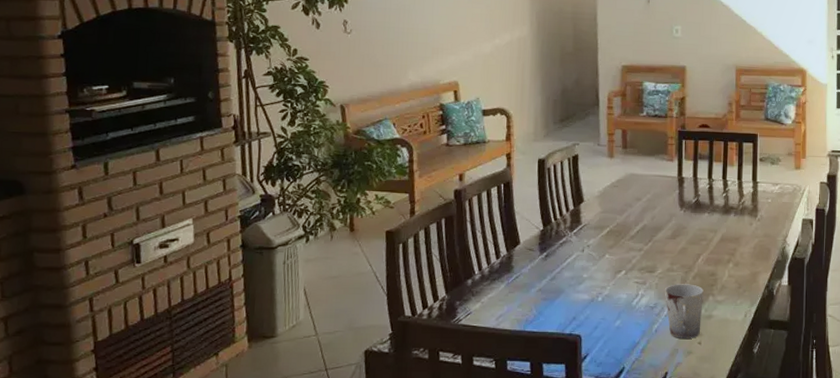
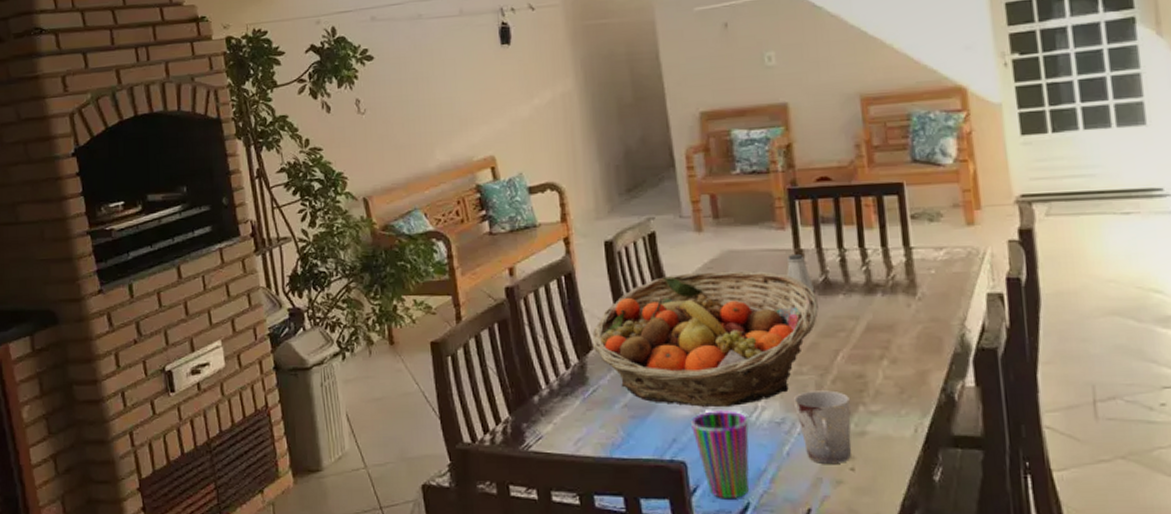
fruit basket: none [519,189,690,294] -> present [592,270,818,408]
cup: none [588,295,630,365] -> present [691,409,750,499]
saltshaker: none [671,181,689,209] -> present [786,254,815,291]

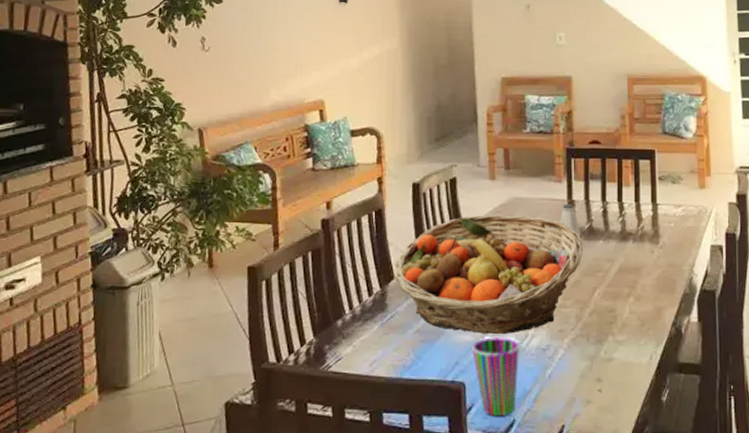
cup: present [794,390,852,464] -> none [558,322,602,385]

